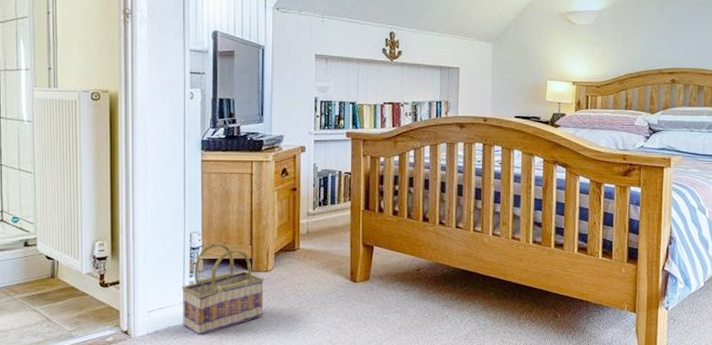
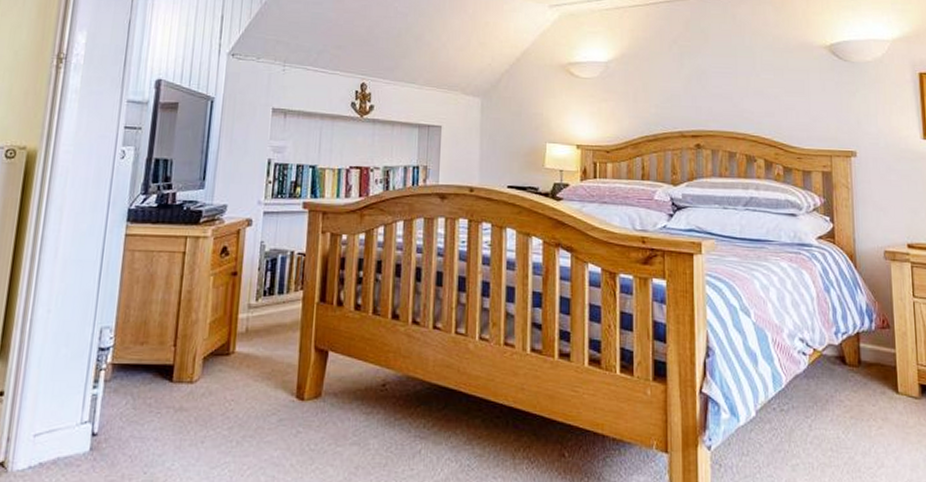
basket: present [182,243,265,336] -> none [76,342,188,472]

